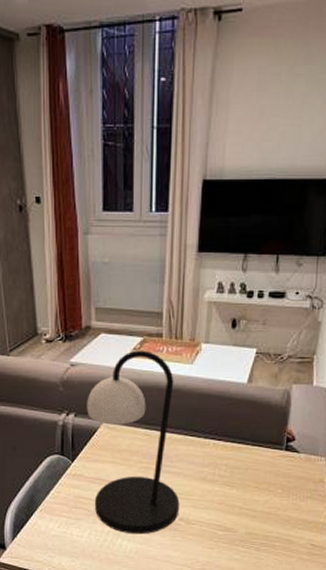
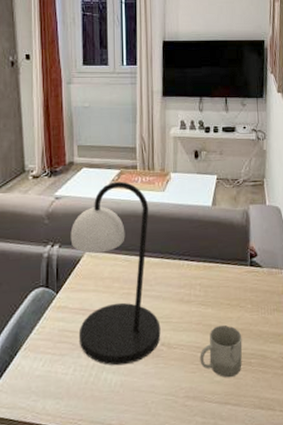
cup: none [219,506,268,557] -> present [200,324,243,378]

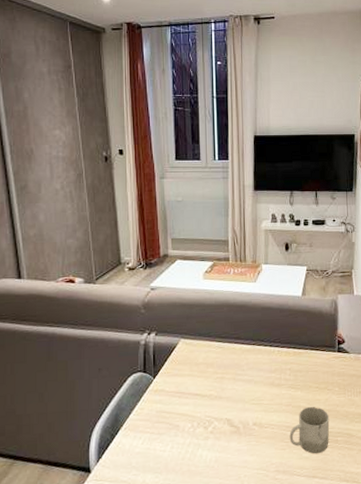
table lamp: present [70,181,161,366] -> none [166,272,253,444]

